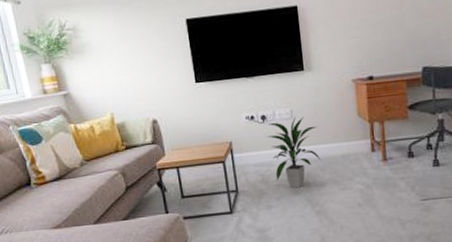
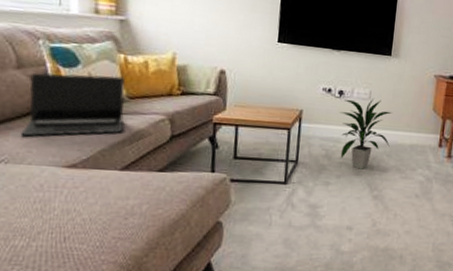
laptop: none [10,143,89,209] -> present [20,72,125,137]

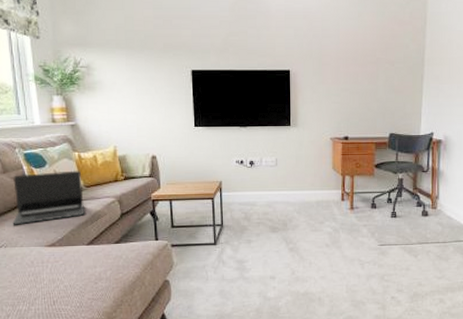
indoor plant: present [339,99,392,169] -> none [252,165,298,227]

